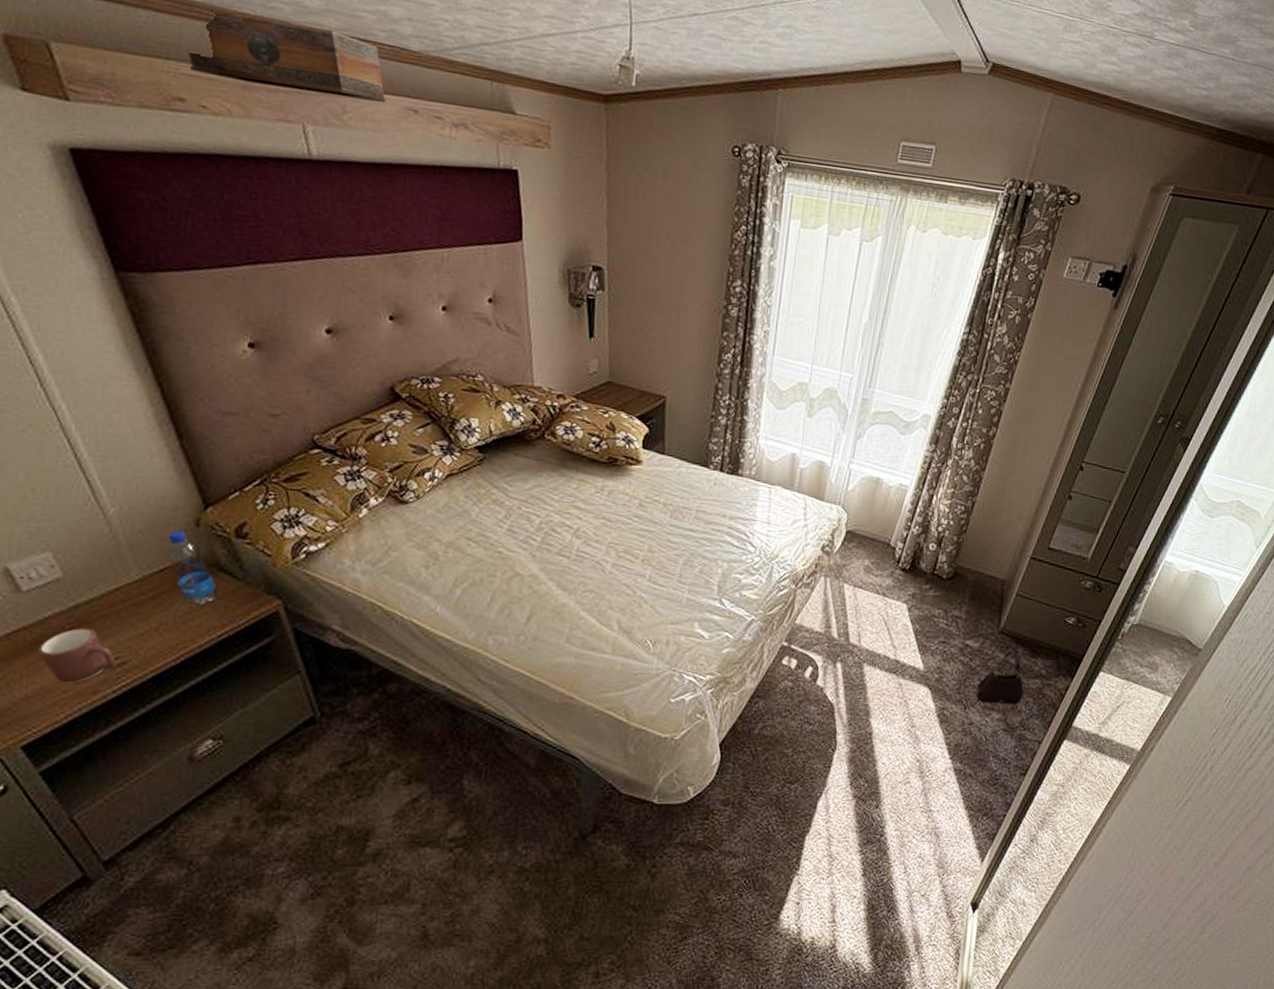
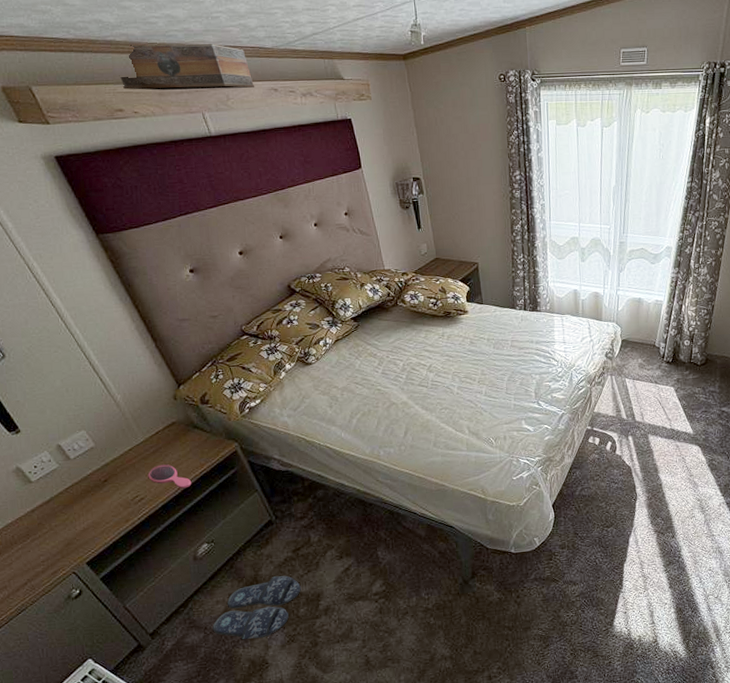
mug: present [38,628,117,683] -> none [87,478,138,517]
hairbrush: none [137,617,204,656] -> present [148,464,192,489]
bottle: present [166,531,217,607] -> none [157,404,195,454]
slippers: none [201,799,343,886] -> present [212,575,301,640]

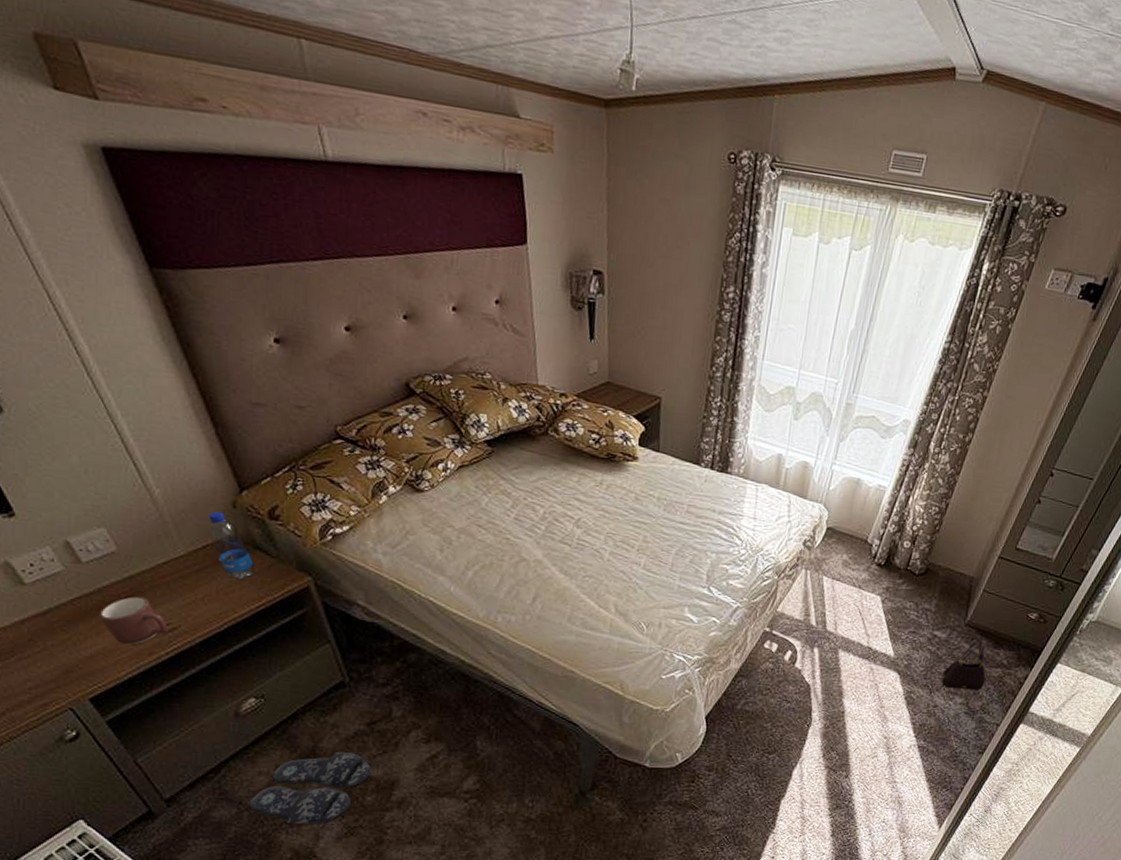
mug: none [87,478,138,517] -> present [99,596,169,645]
decorative box: present [119,44,255,91] -> none [206,11,397,106]
hairbrush: present [148,464,192,489] -> none [185,589,244,624]
bottle: none [157,404,195,454] -> present [208,511,254,581]

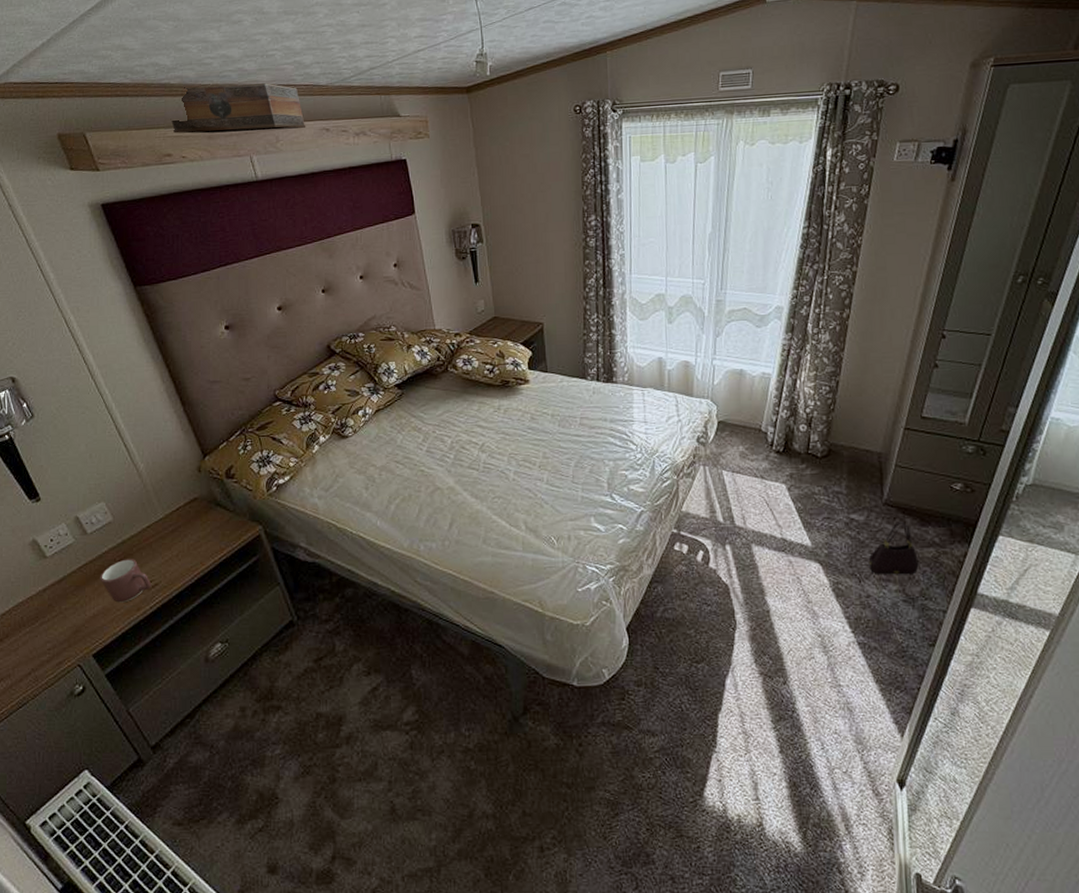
decorative box: none [206,11,397,106] -> present [170,83,306,134]
bottle: present [208,511,254,581] -> none [180,477,216,536]
slippers: present [249,752,371,826] -> none [220,690,321,766]

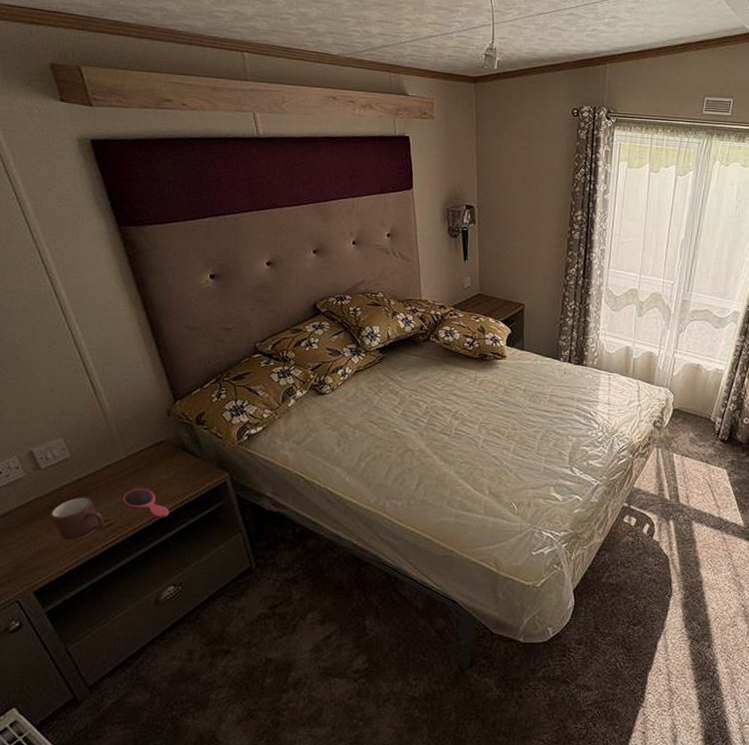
hairbrush: none [164,546,210,576] -> present [122,488,170,519]
decorative box: present [170,83,306,134] -> none [174,37,314,94]

